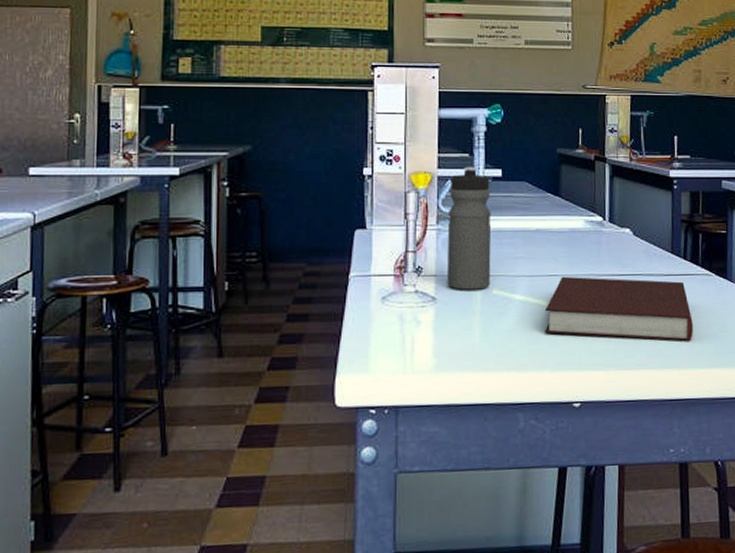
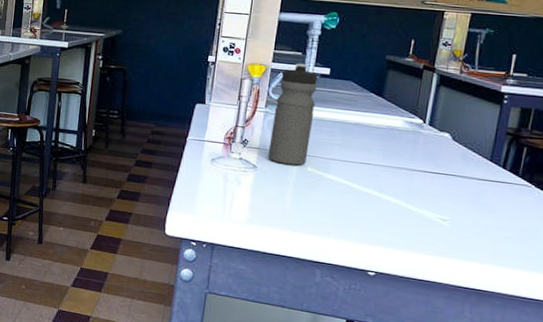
notebook: present [545,276,693,341] -> none [350,165,503,241]

